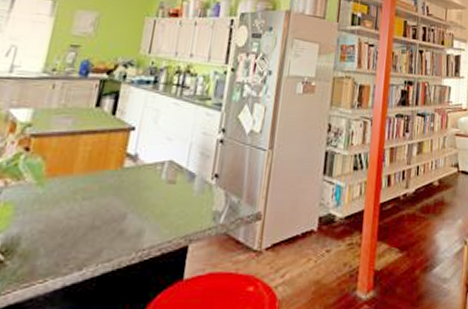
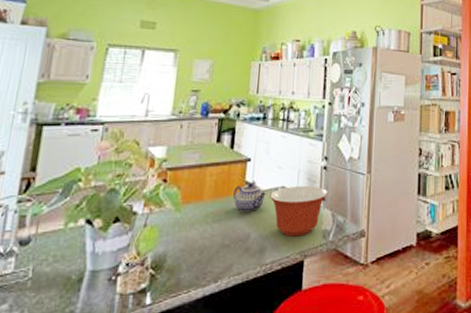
teapot: none [109,154,152,190] -> present [232,182,268,213]
mixing bowl: none [154,160,223,218] -> present [270,185,329,237]

